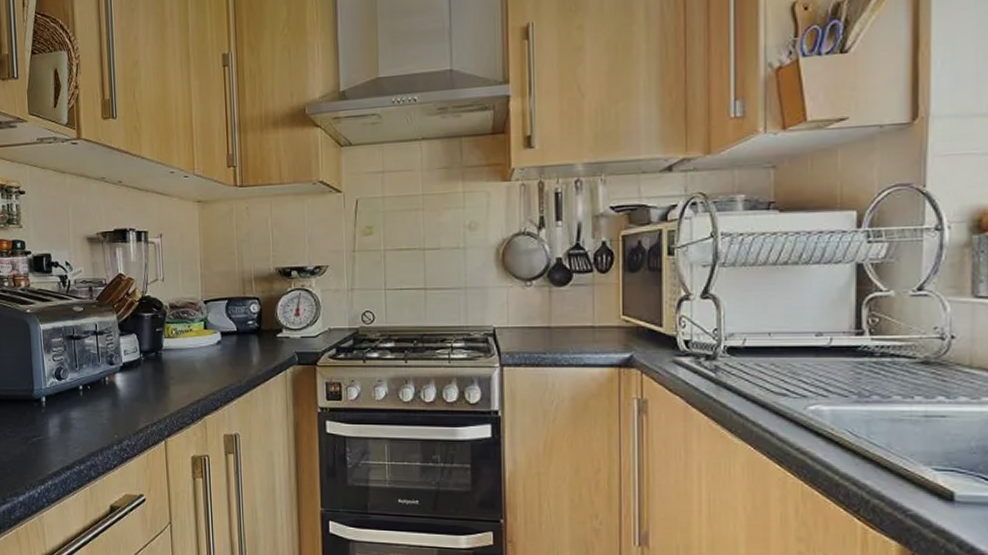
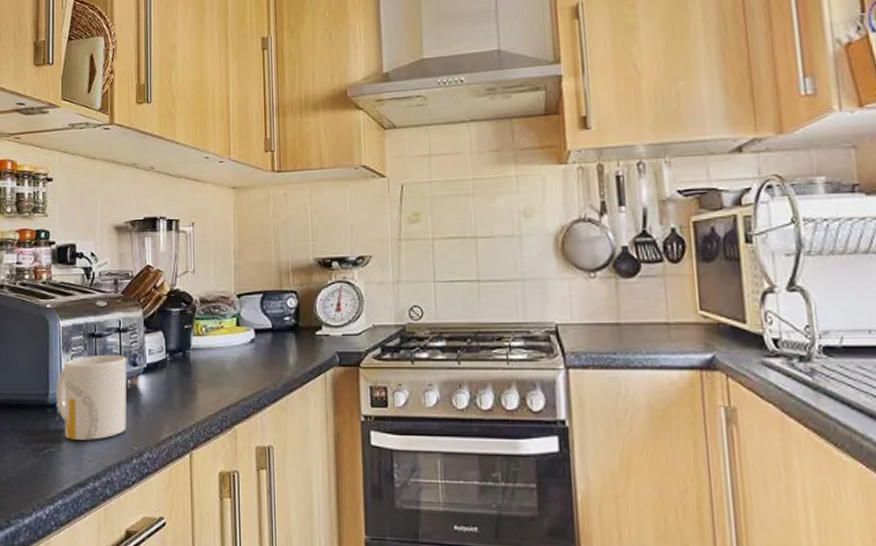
mug: none [40,354,107,430] -> present [56,354,127,440]

